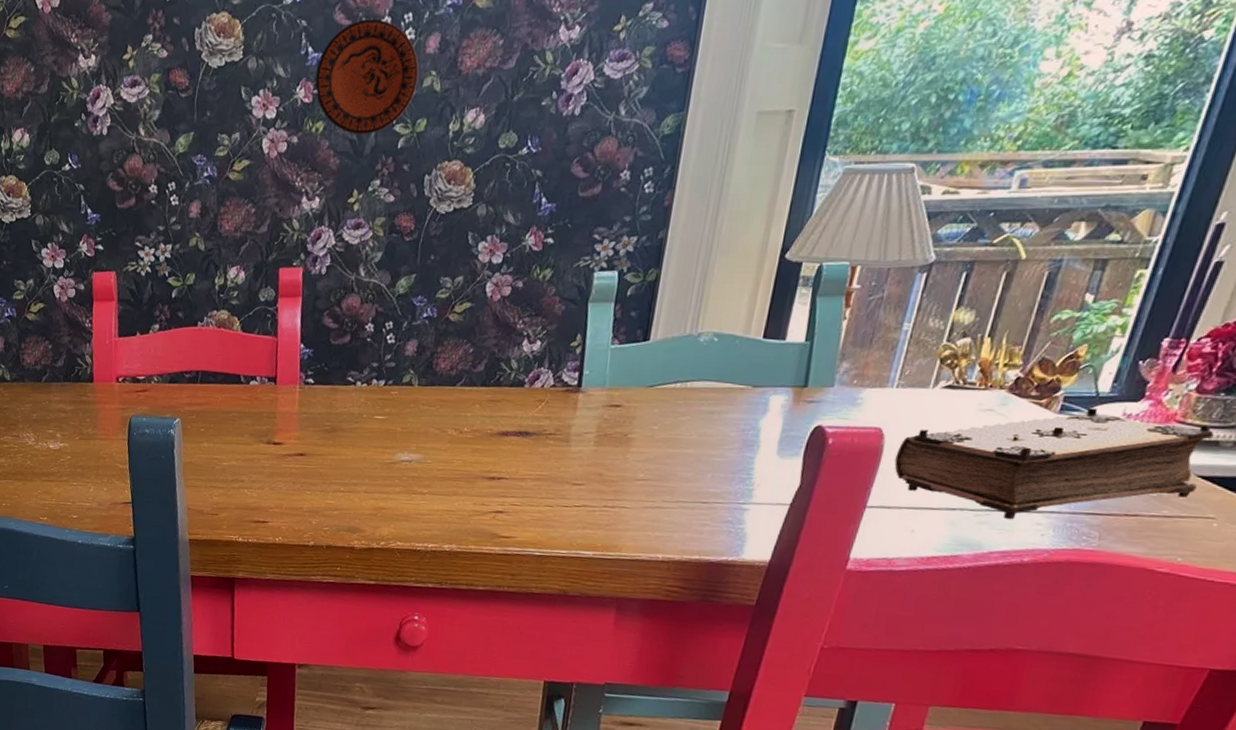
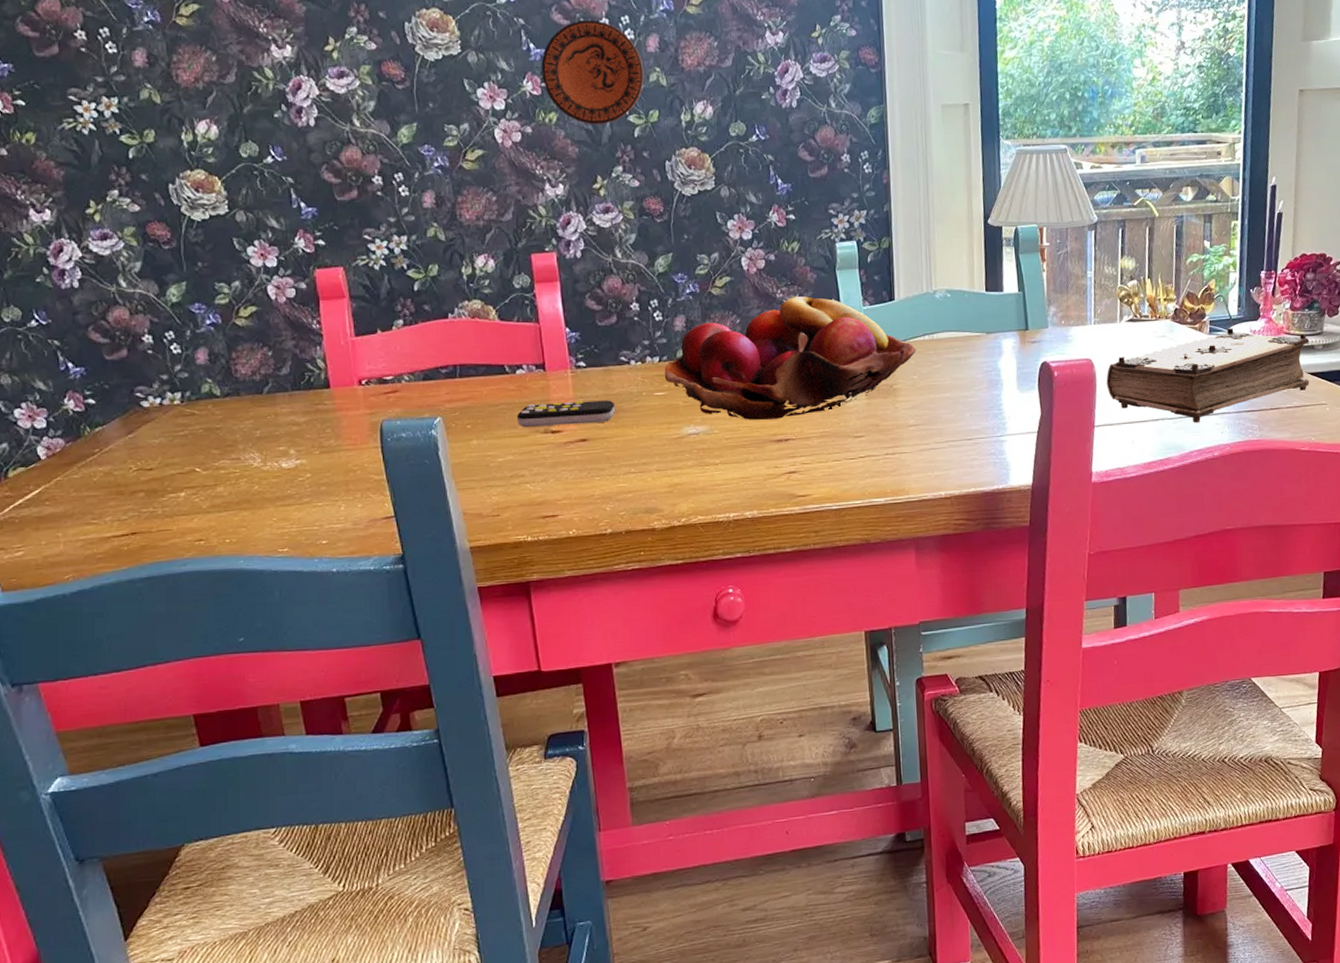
remote control: none [244,415,336,440] -> present [516,400,616,428]
fruit basket: none [387,329,663,456] -> present [664,296,916,420]

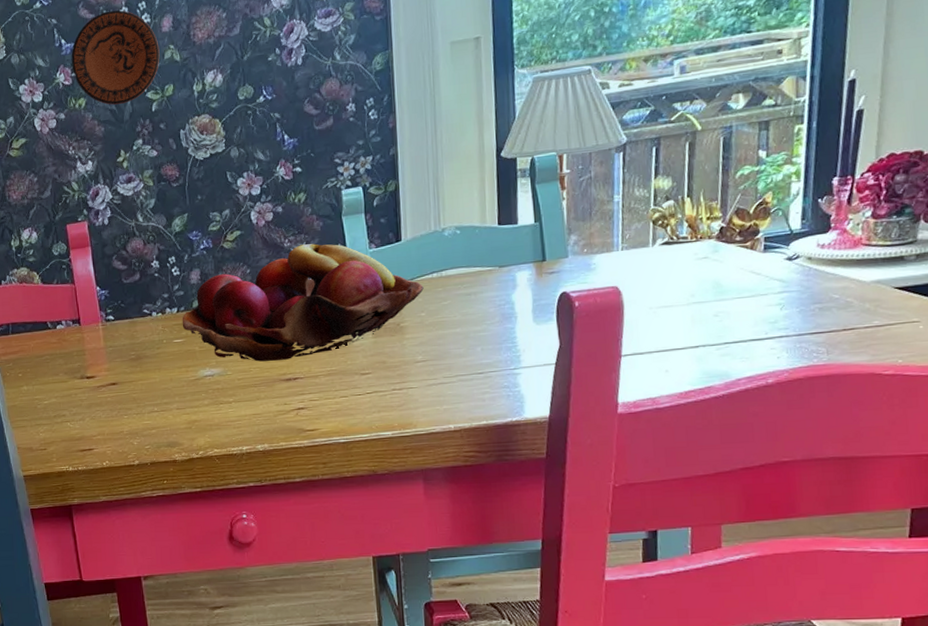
remote control: present [516,400,616,428] -> none [58,348,140,375]
book: present [1106,328,1310,423] -> none [635,242,898,349]

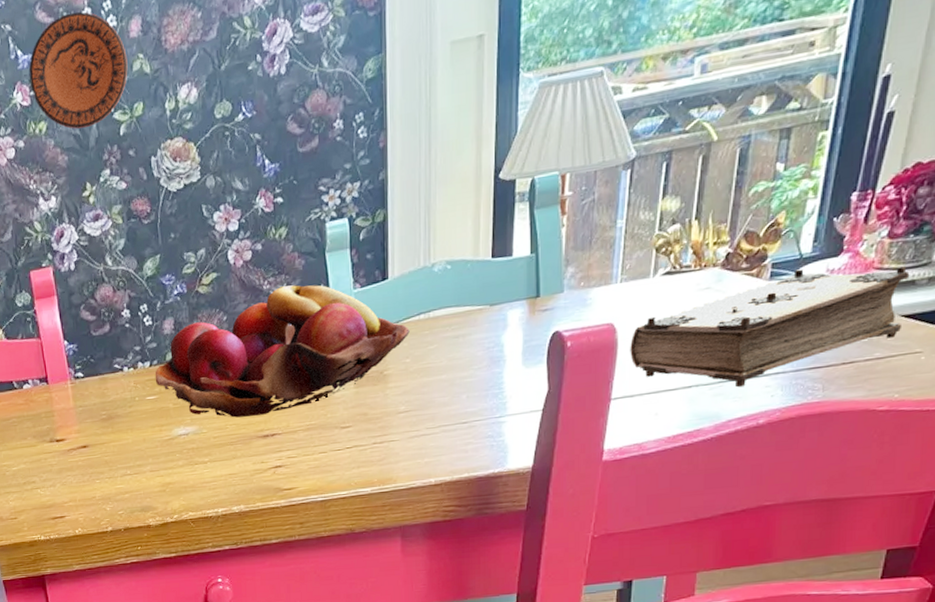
book: none [635,242,898,349] -> present [630,265,910,388]

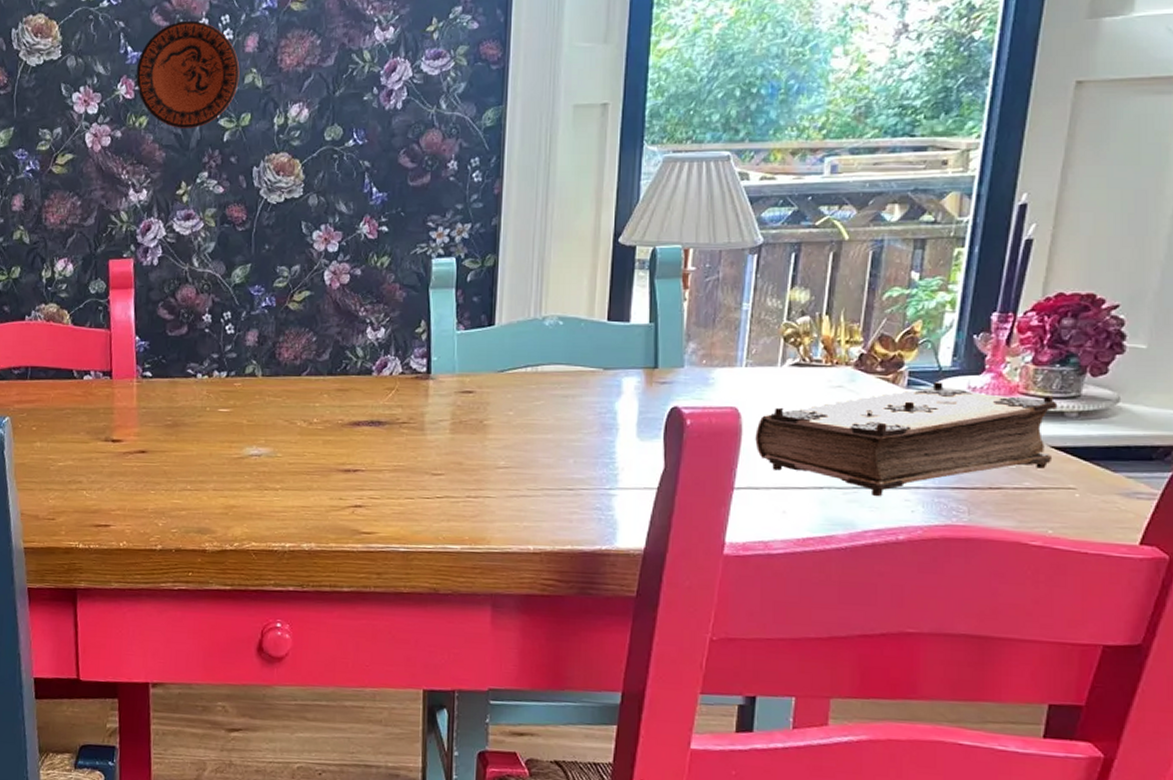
fruit basket: present [154,285,410,418] -> none [230,316,515,447]

